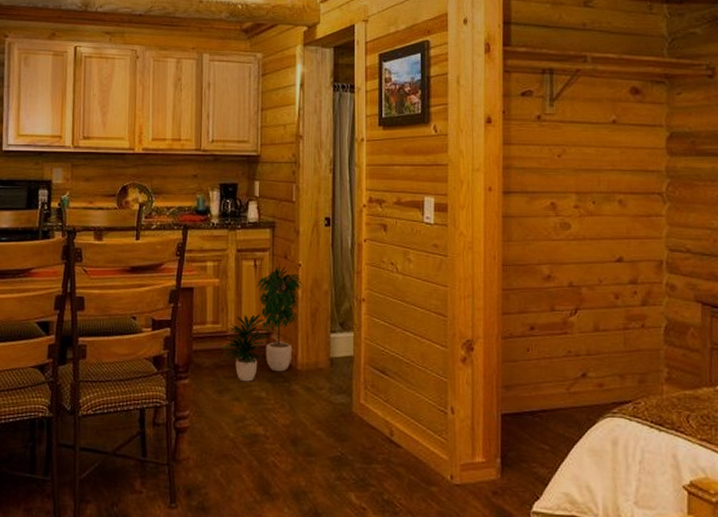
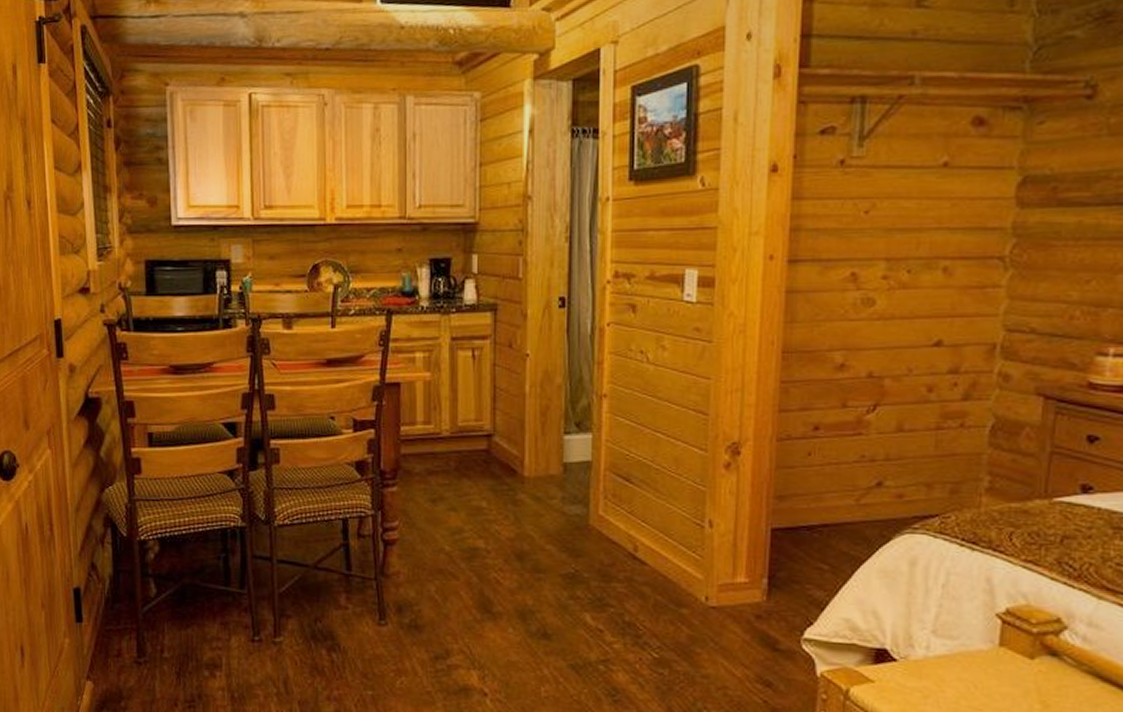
potted plant: present [221,264,304,382] -> none [434,354,532,490]

